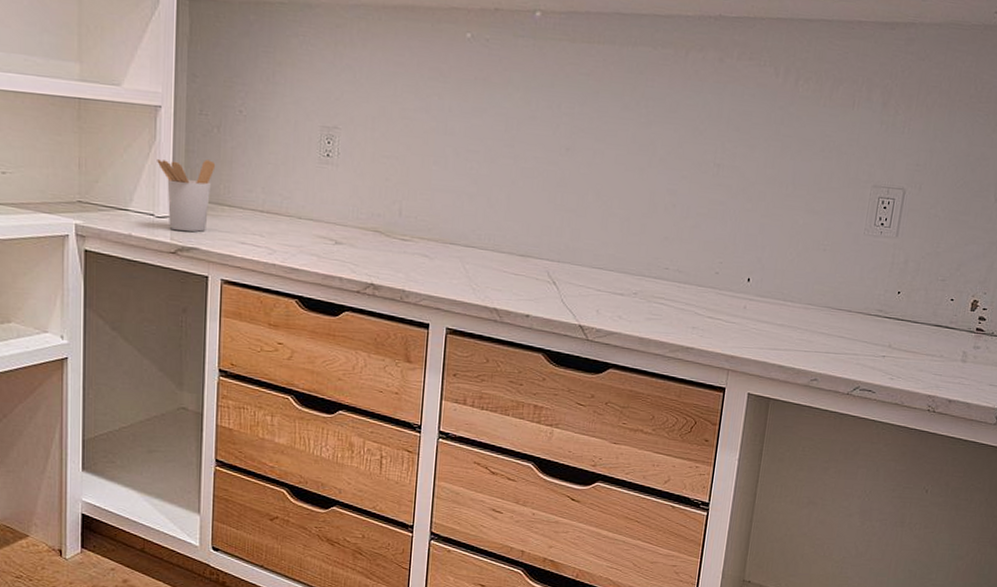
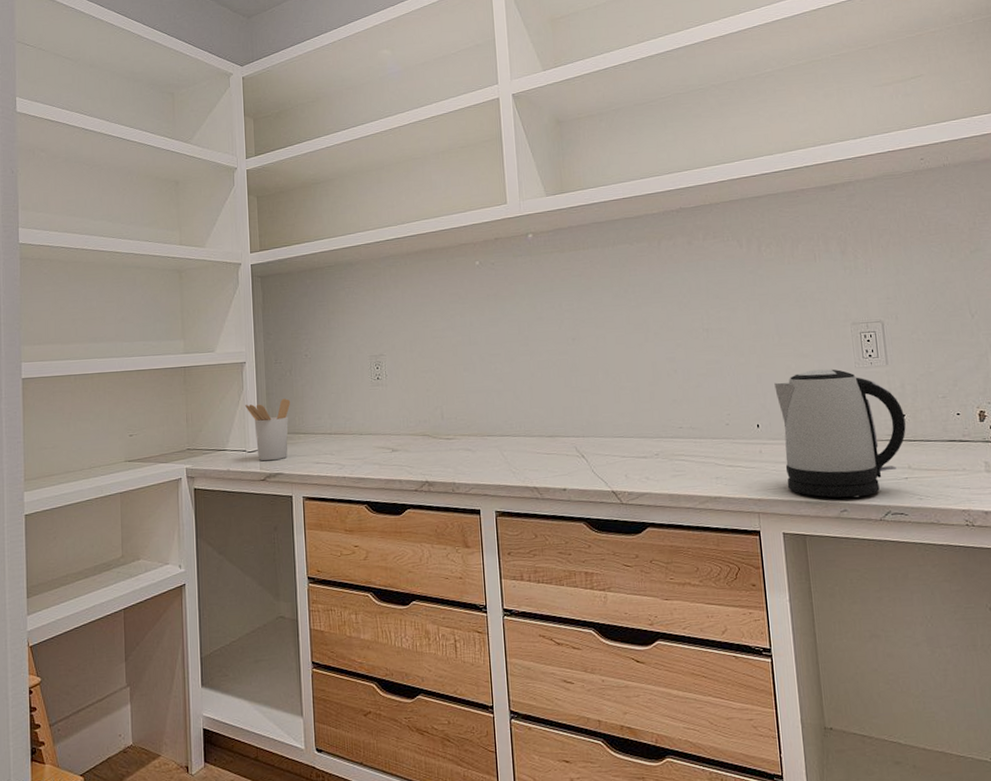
kettle: none [763,229,900,368] -> present [774,369,906,498]

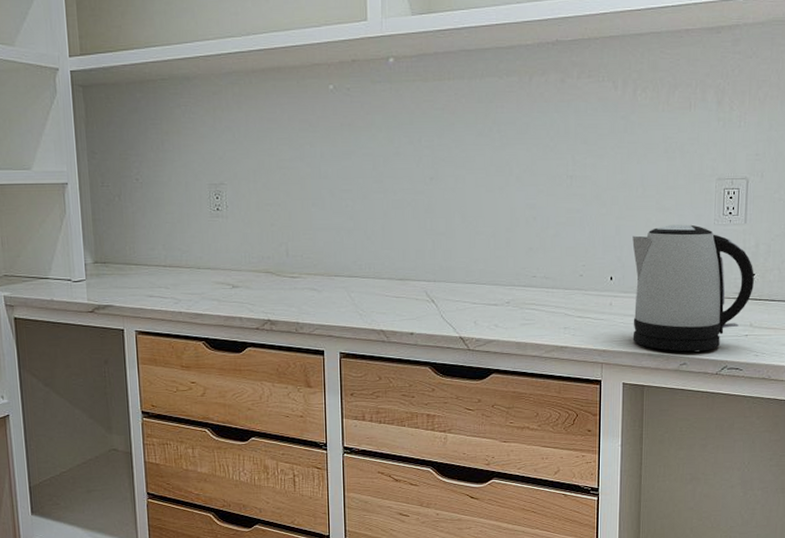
utensil holder: present [245,398,291,461] -> none [69,226,120,292]

